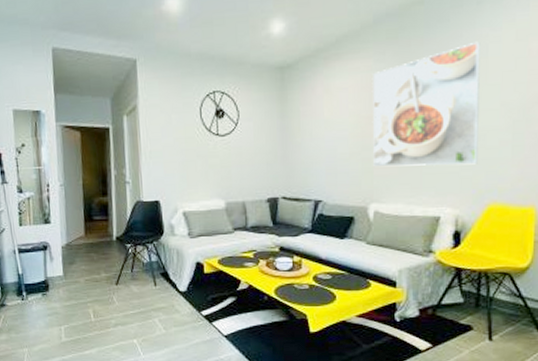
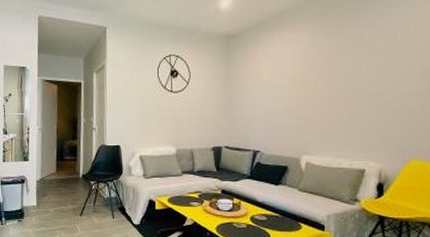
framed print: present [373,41,481,167] -> none [306,18,403,125]

